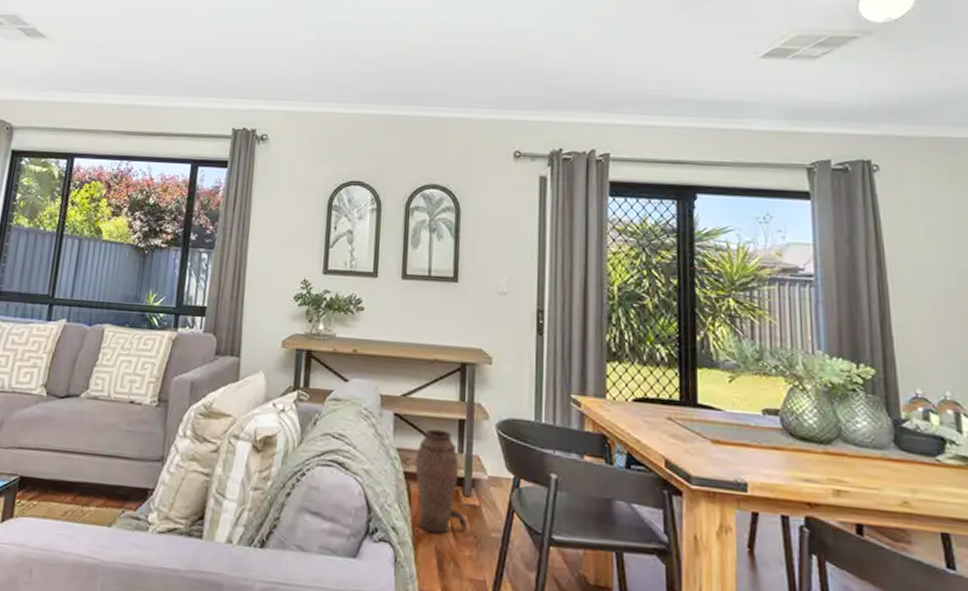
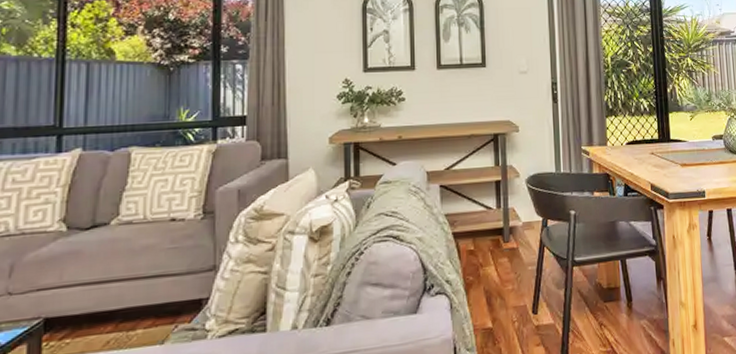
vase: present [415,428,467,534] -> none [461,192,508,278]

